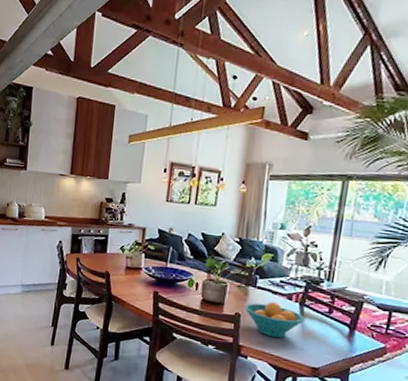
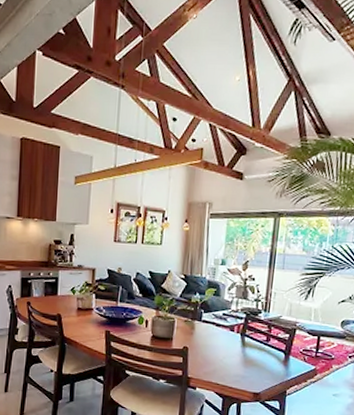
fruit bowl: present [244,302,305,338] -> none [192,334,246,367]

